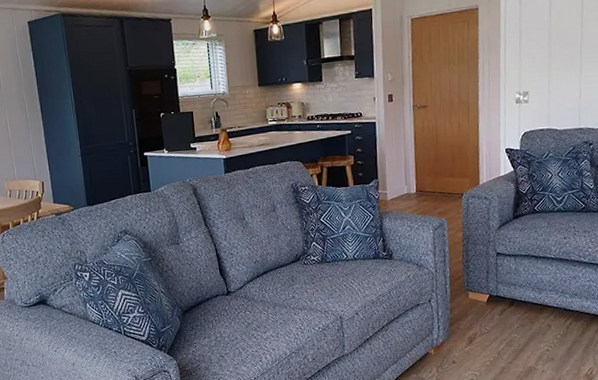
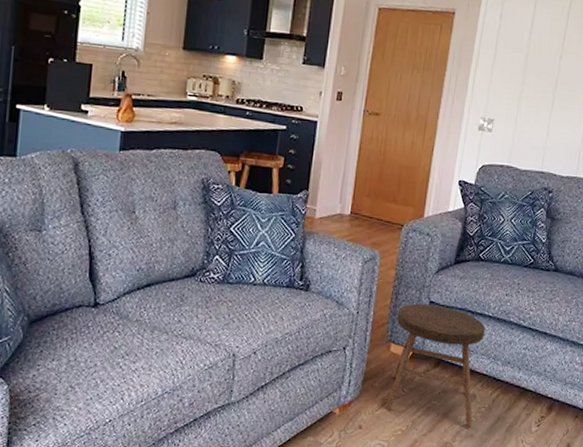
stool: none [470,255,552,352] -> present [385,303,485,427]

